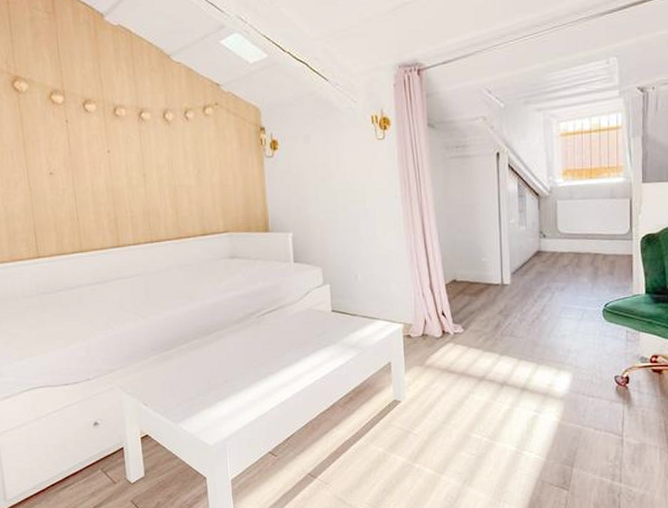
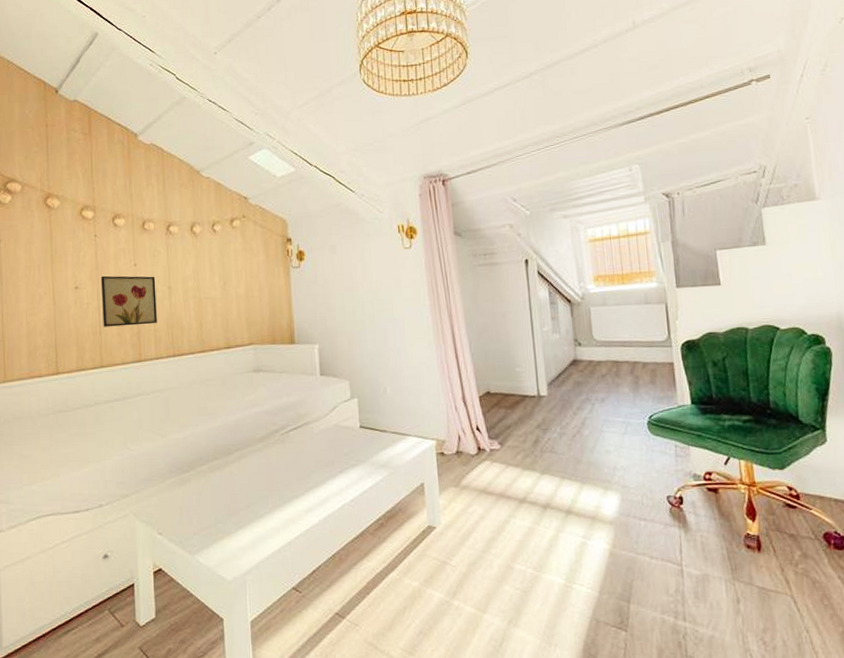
wall art: none [74,162,133,213] -> present [100,275,157,327]

